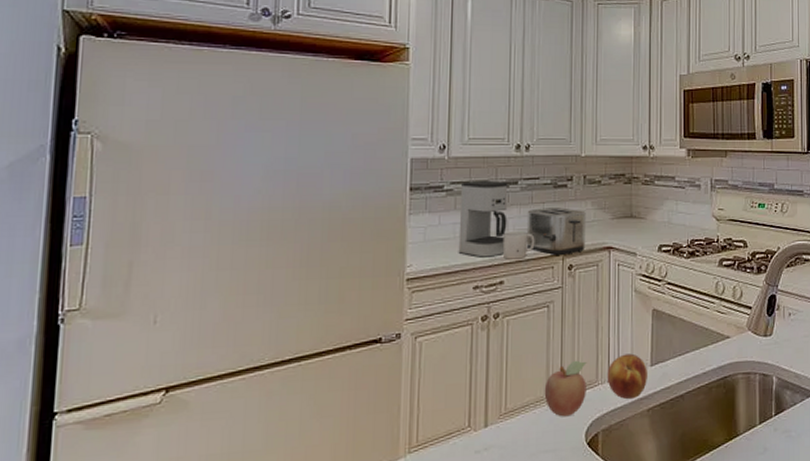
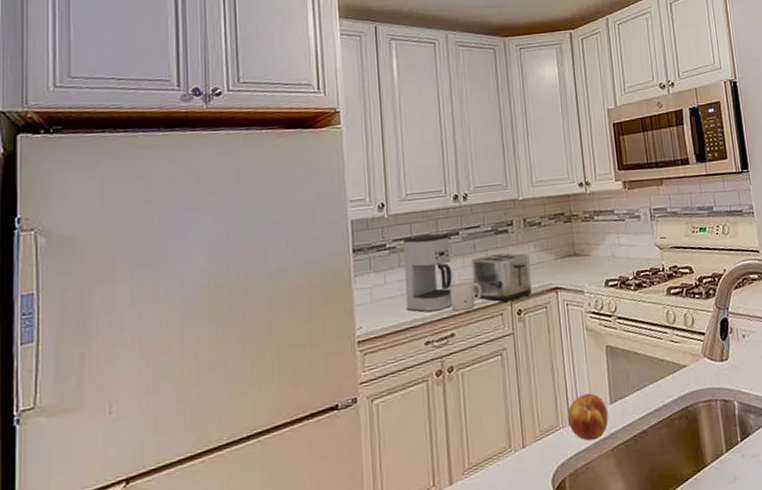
fruit: present [544,360,587,417] -> none [505,406,549,467]

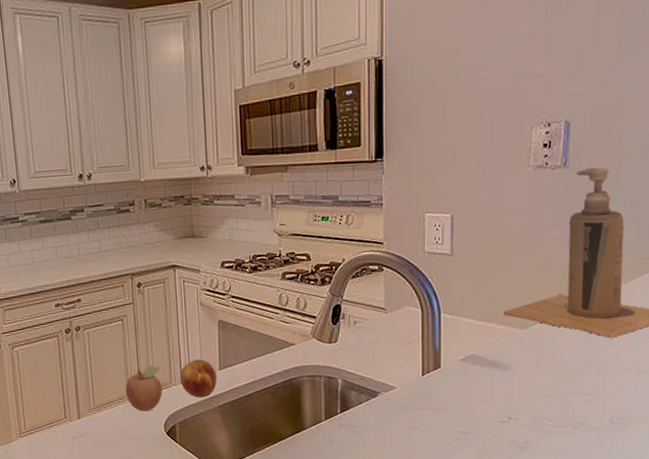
coffee maker: present [403,233,453,313] -> none [34,209,79,280]
mug: present [449,281,482,312] -> none [75,254,105,280]
toaster: present [471,253,532,302] -> none [95,231,151,275]
fruit: none [505,406,549,467] -> present [125,365,163,412]

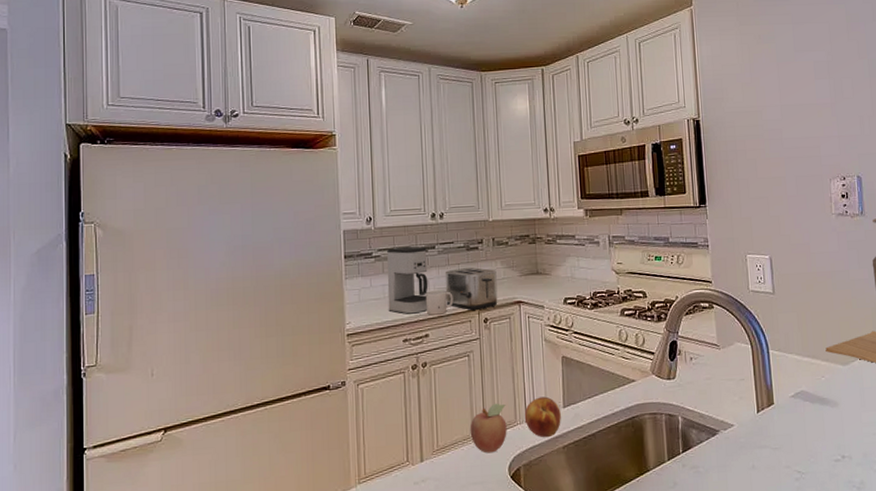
coffee maker: none [34,209,79,280] -> present [387,246,429,315]
mug: none [75,254,105,280] -> present [425,290,454,315]
toaster: none [95,231,151,275] -> present [445,267,498,310]

